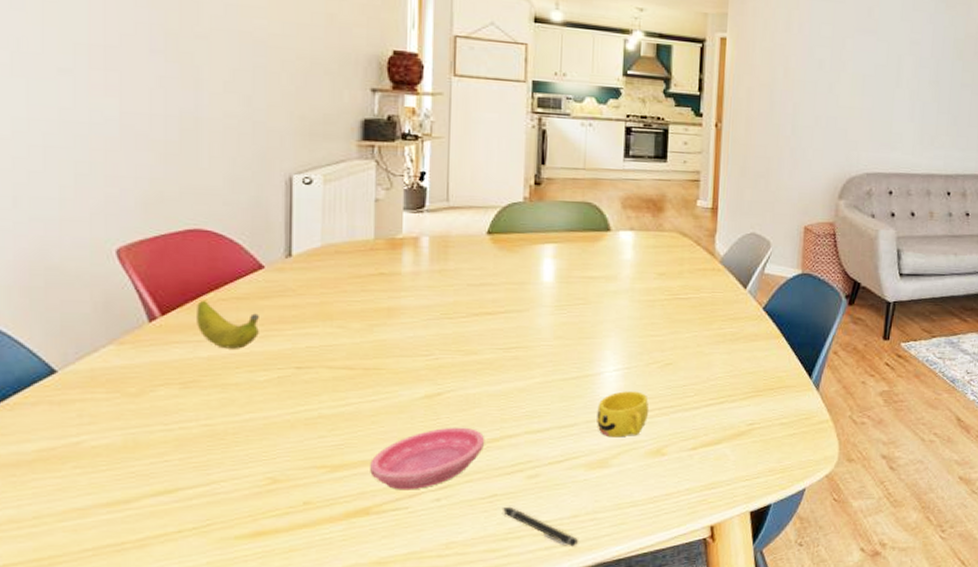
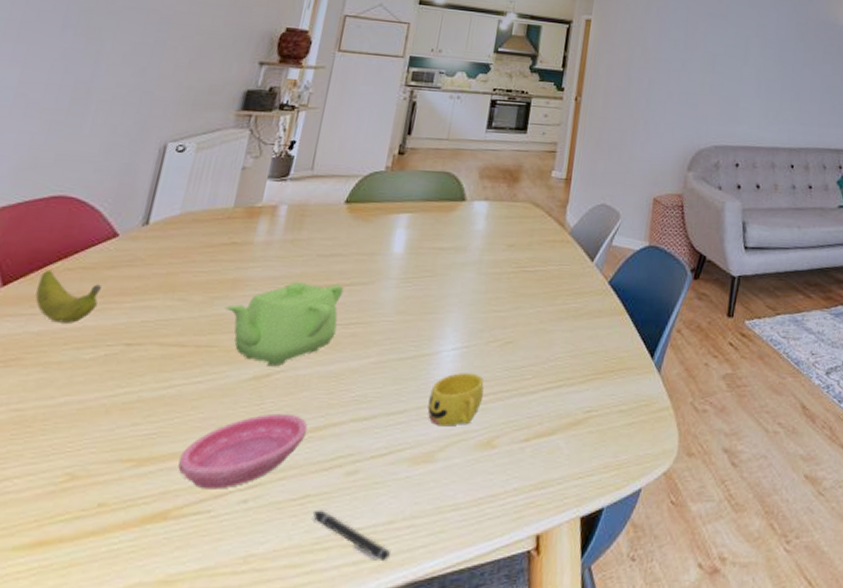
teapot: none [385,309,499,387] -> present [225,281,344,367]

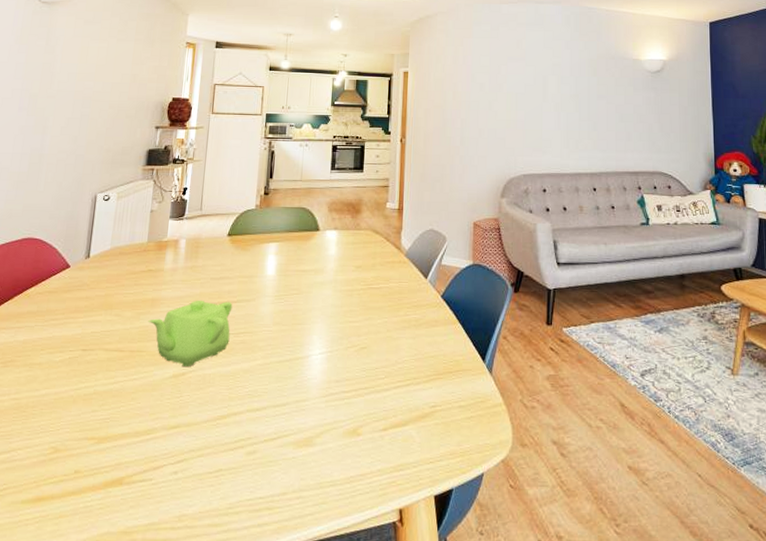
banana: present [35,271,101,323] -> none [19,295,62,334]
saucer: present [178,413,307,489] -> none [126,404,215,463]
pen: present [312,509,390,562] -> none [225,481,286,525]
cup: present [427,373,484,427] -> none [304,373,347,417]

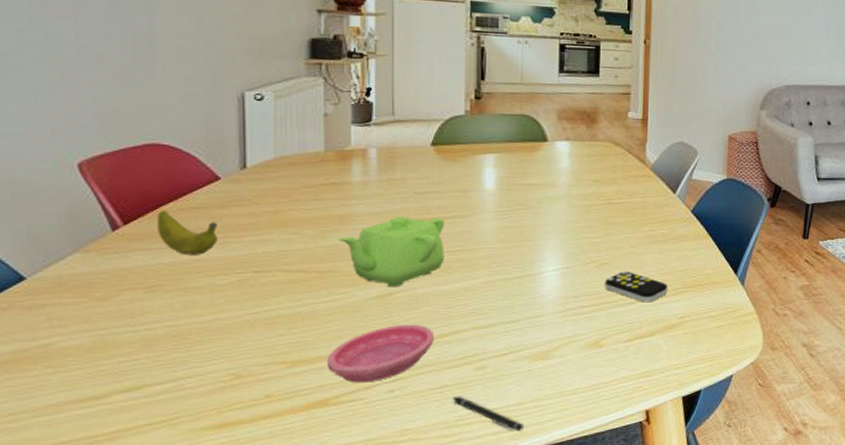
banana: none [19,295,62,334] -> present [157,211,218,255]
saucer: none [126,404,215,463] -> present [327,324,433,383]
pen: none [225,481,286,525] -> present [452,396,523,432]
remote control: none [363,355,420,390] -> present [604,270,667,303]

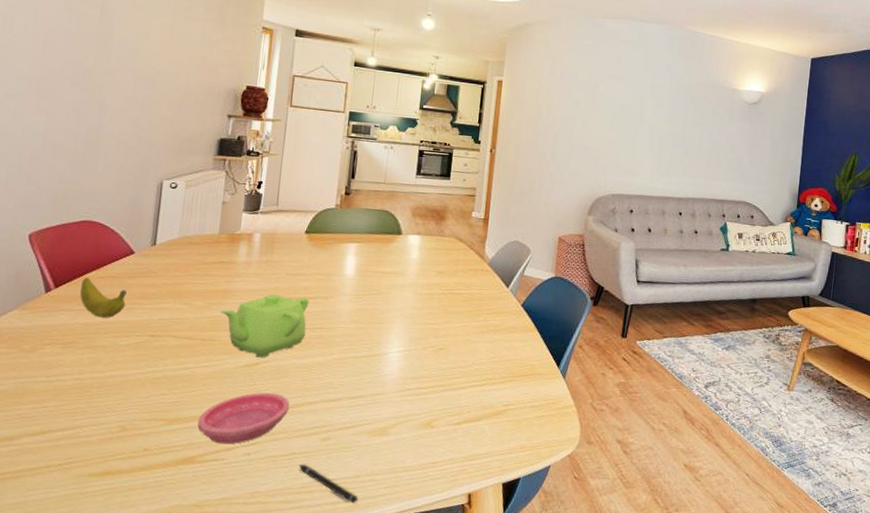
remote control: present [604,270,667,303] -> none [440,356,496,389]

